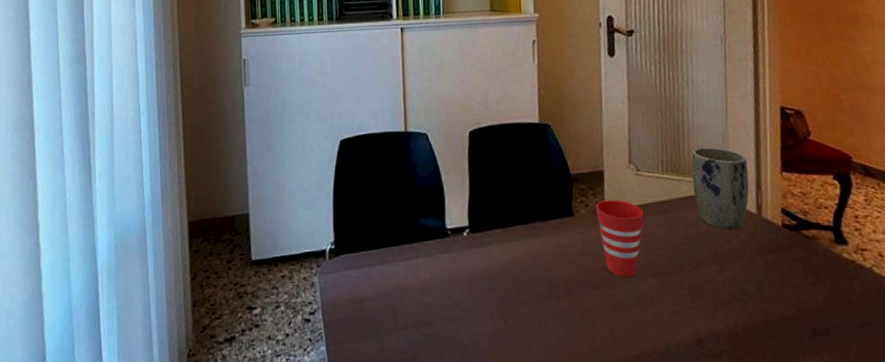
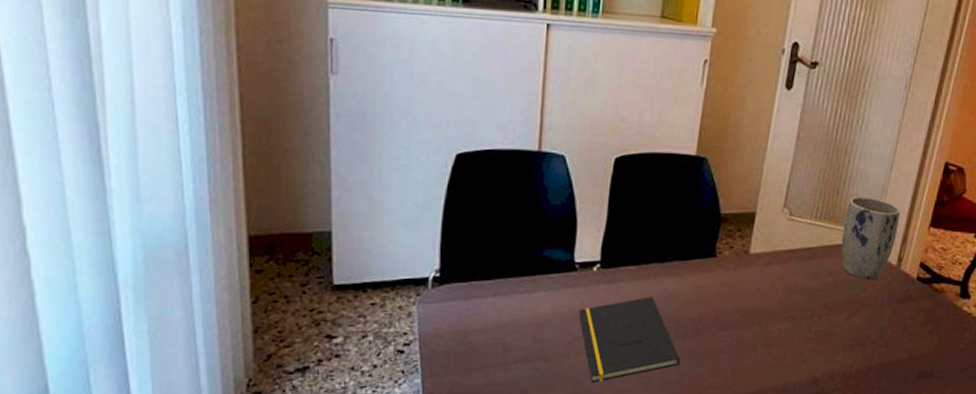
notepad: none [456,258,558,348] -> present [579,297,681,383]
cup: present [596,200,644,278] -> none [739,243,789,321]

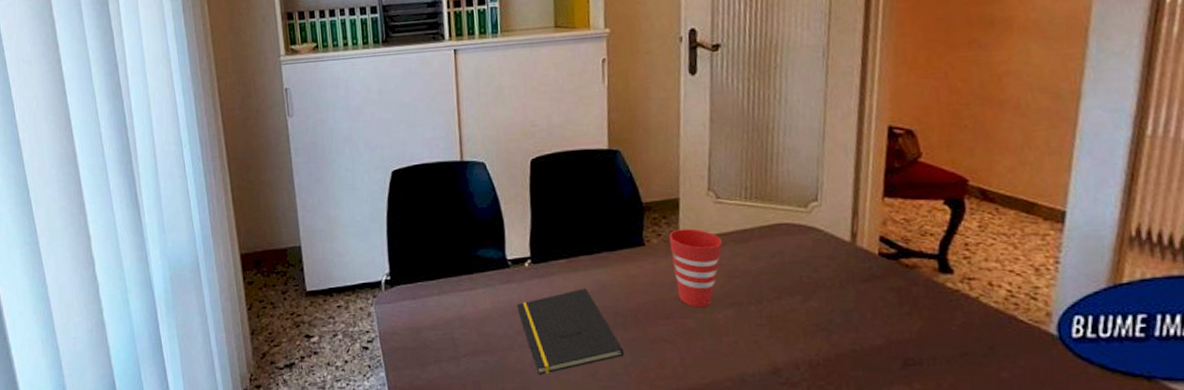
cup: none [739,243,789,321] -> present [669,228,723,308]
plant pot: present [841,196,901,281] -> none [778,171,845,260]

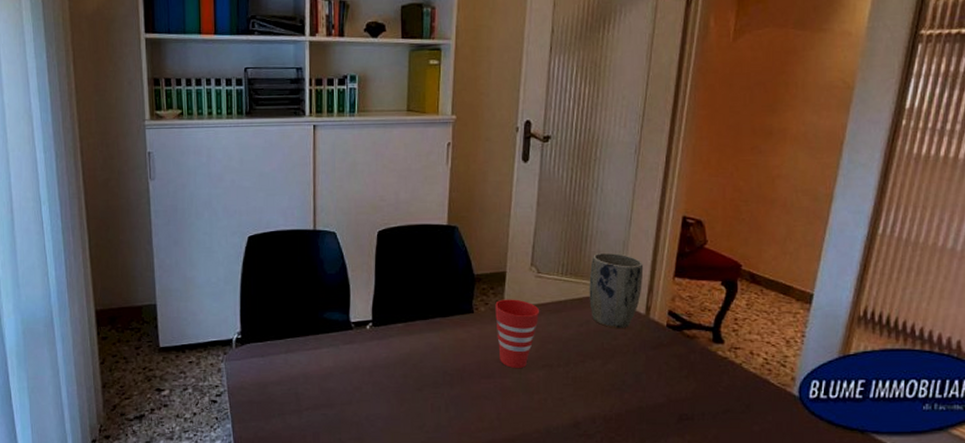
notepad: present [517,288,625,375] -> none [357,350,450,427]
plant pot: none [778,171,845,260] -> present [589,252,644,329]

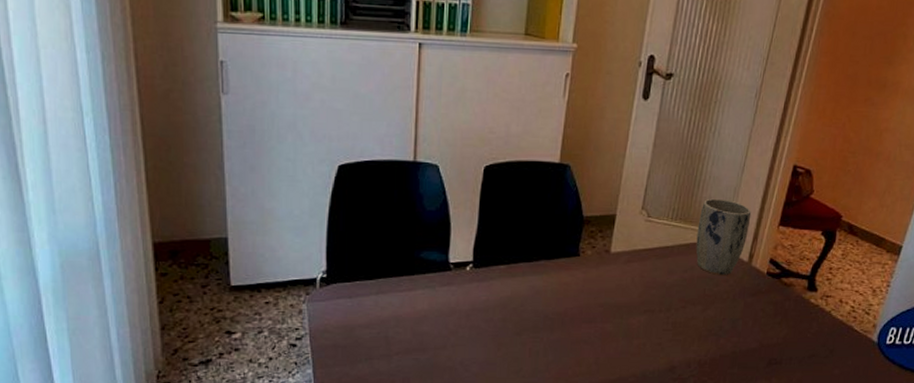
cup: present [495,299,540,369] -> none [601,243,647,314]

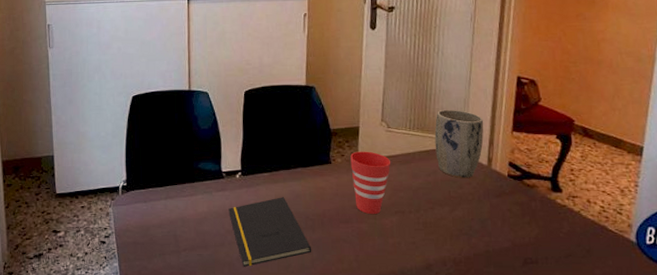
notepad: none [454,293,548,372] -> present [228,197,312,267]
cup: none [601,243,647,314] -> present [350,151,391,215]

